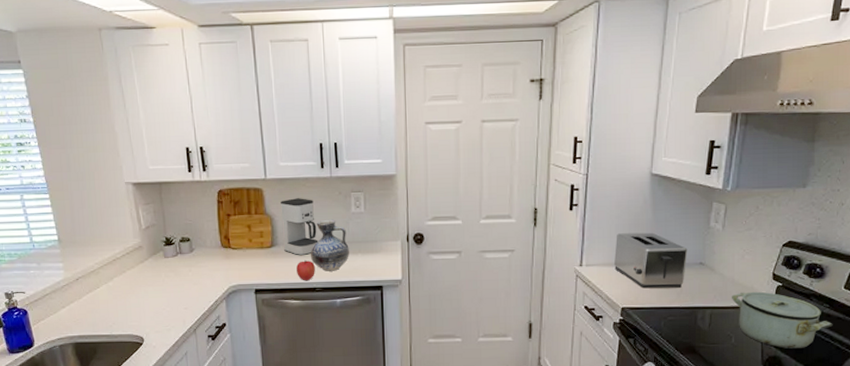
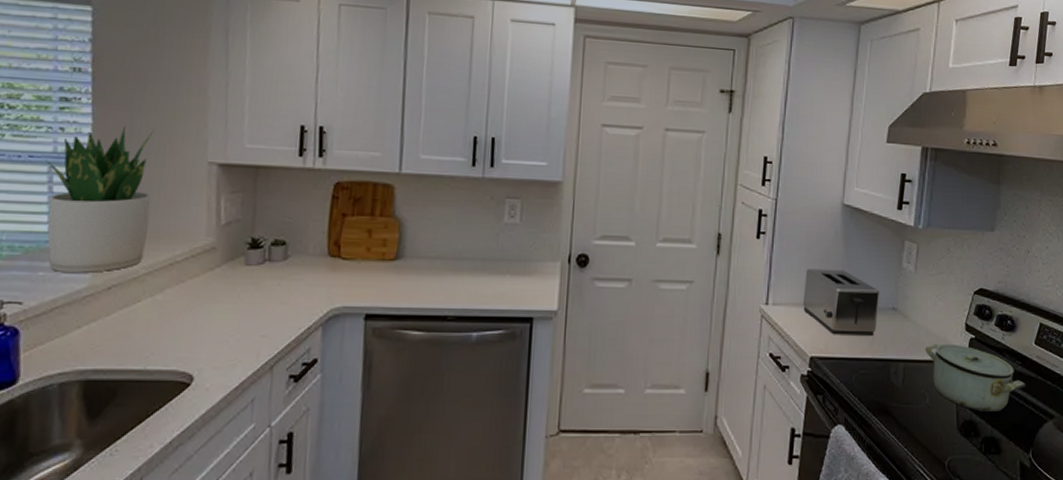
planter: none [17,161,95,271] -> present [46,127,154,274]
coffee maker: present [281,198,319,256] -> none [412,200,458,274]
fruit: present [296,259,315,281] -> none [424,278,450,307]
ceramic jug: present [310,219,349,271] -> none [444,229,496,296]

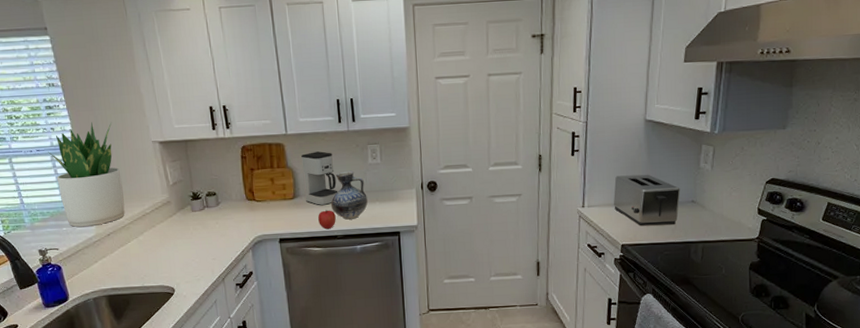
coffee maker: none [412,200,458,274] -> present [301,151,338,206]
fruit: none [424,278,450,307] -> present [318,209,336,230]
ceramic jug: none [444,229,496,296] -> present [330,170,368,220]
cooking pot: present [924,343,1026,413] -> none [720,225,813,278]

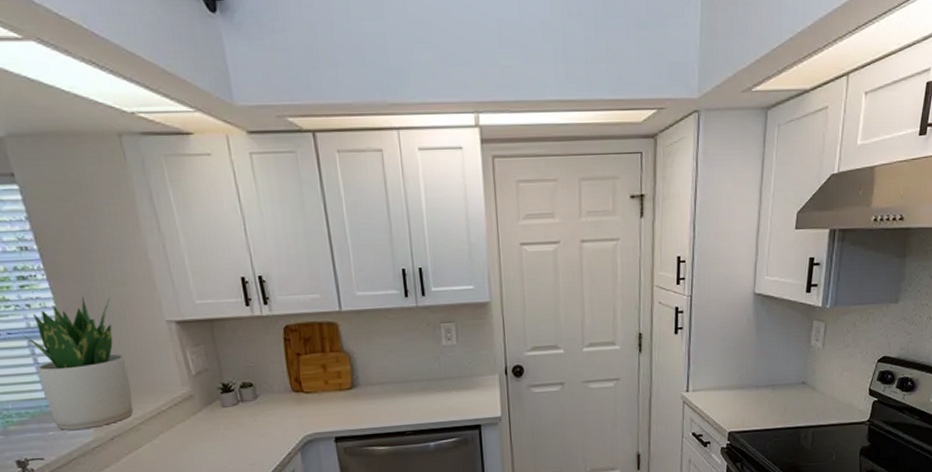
coffee maker: present [301,151,338,206] -> none [360,331,406,397]
fruit: present [318,209,336,230] -> none [382,400,404,425]
ceramic jug: present [330,170,368,220] -> none [397,354,442,412]
toaster: present [614,174,680,226] -> none [720,353,791,412]

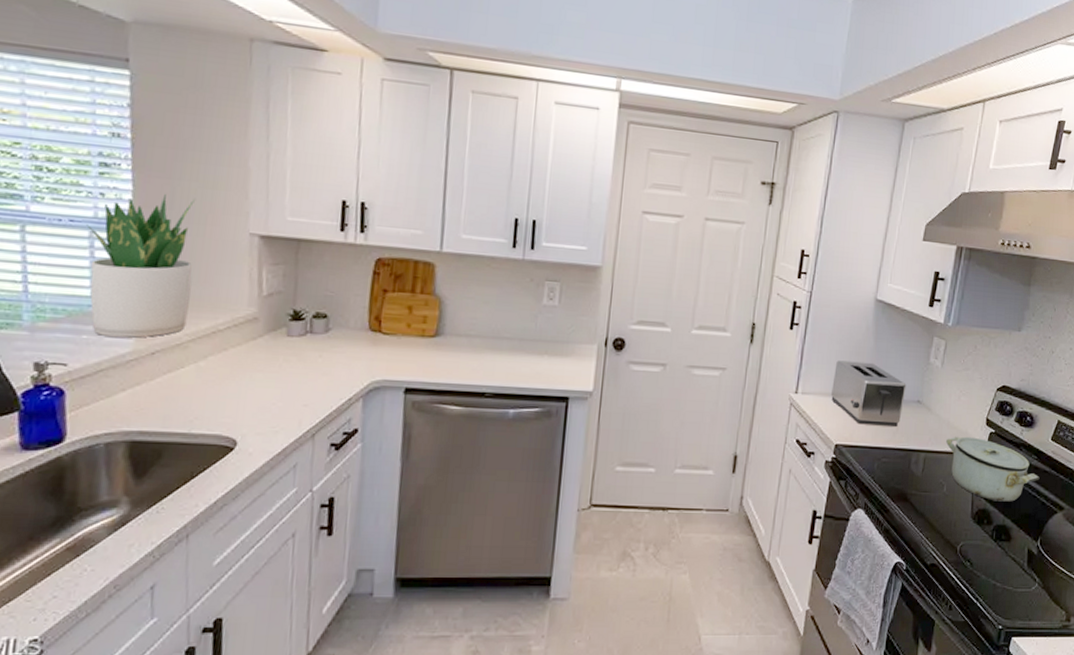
toaster: none [720,353,791,412] -> present [831,360,906,426]
cooking pot: none [831,407,923,463] -> present [945,436,1040,503]

